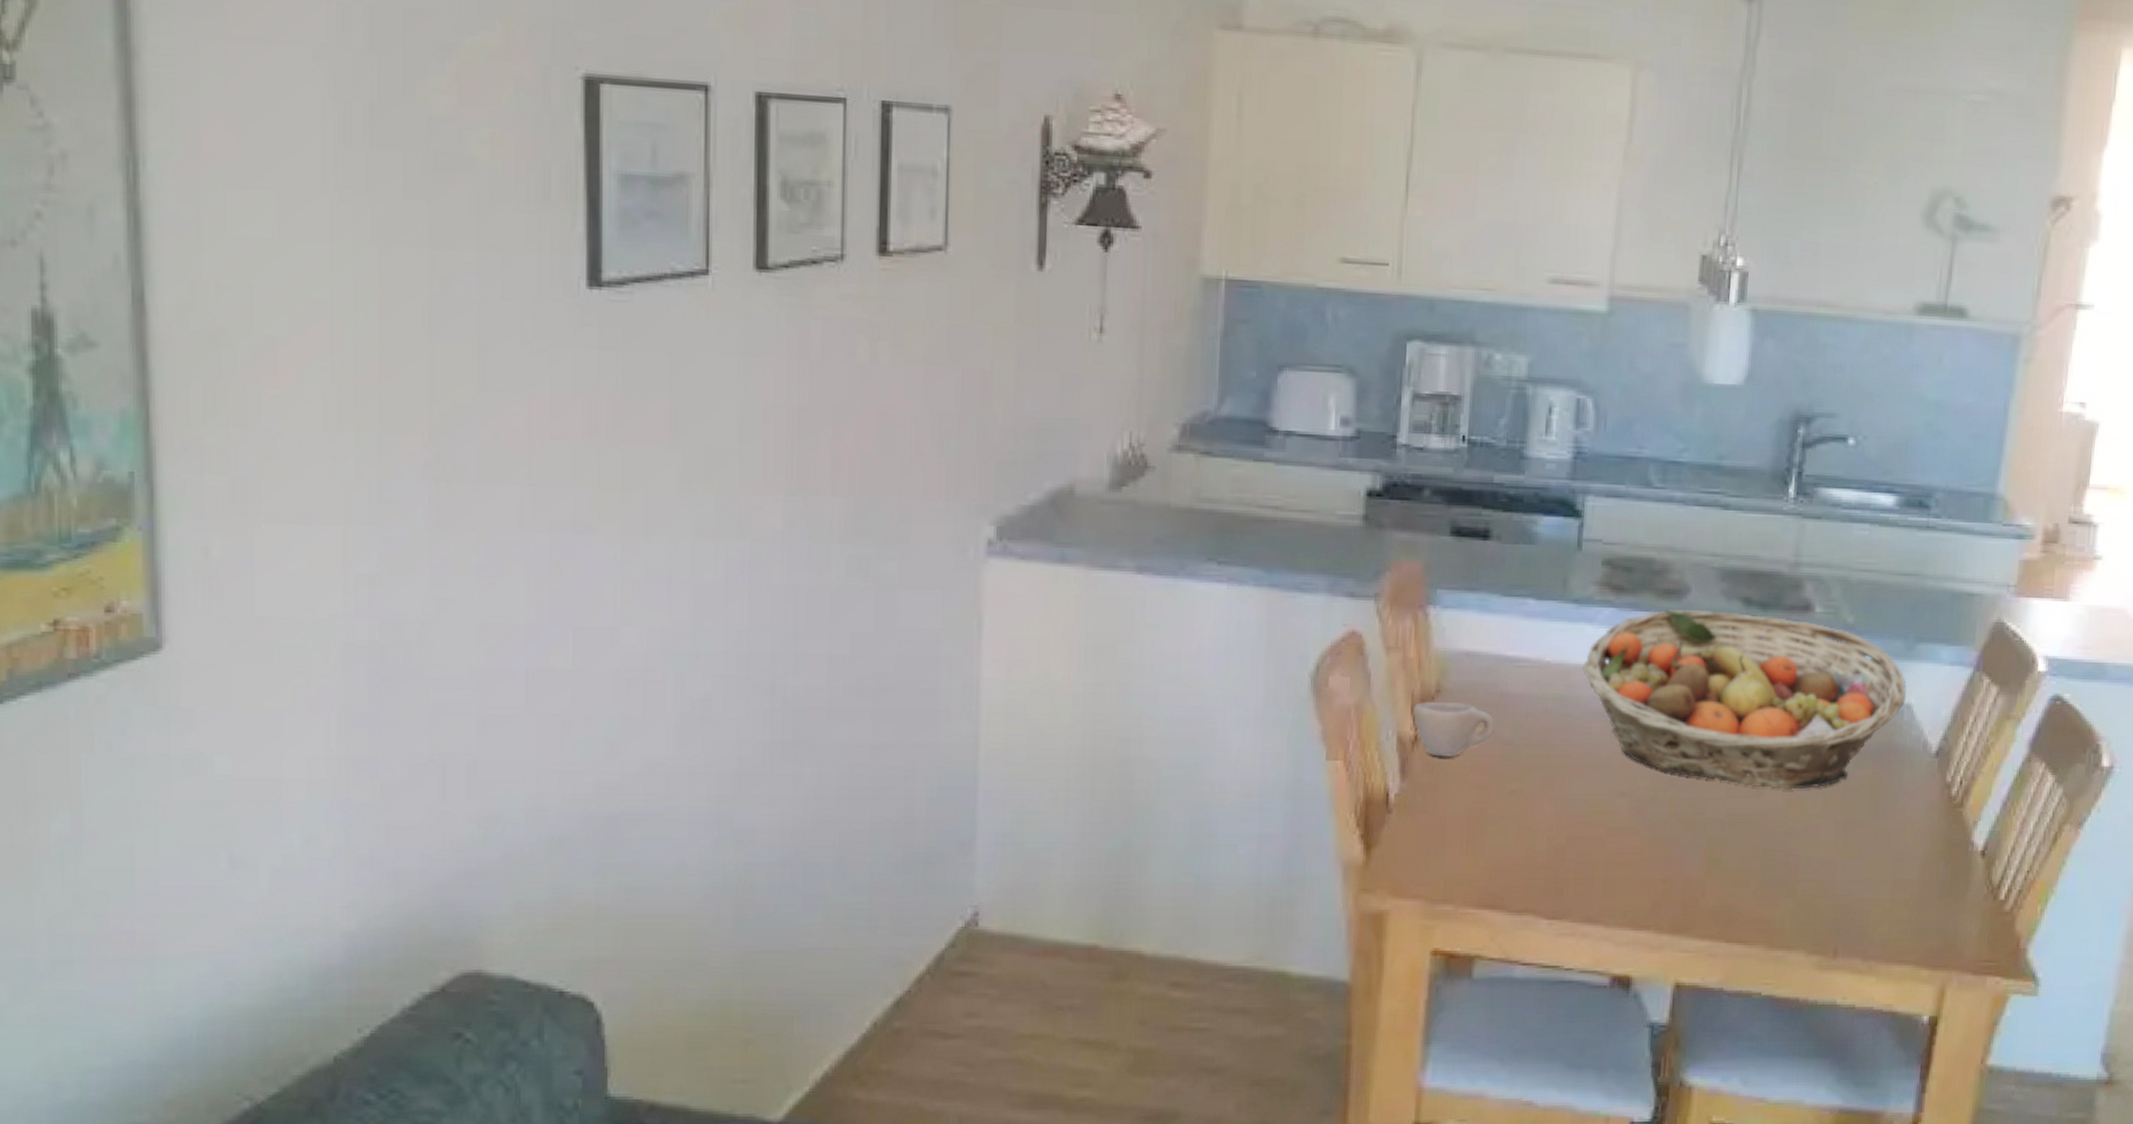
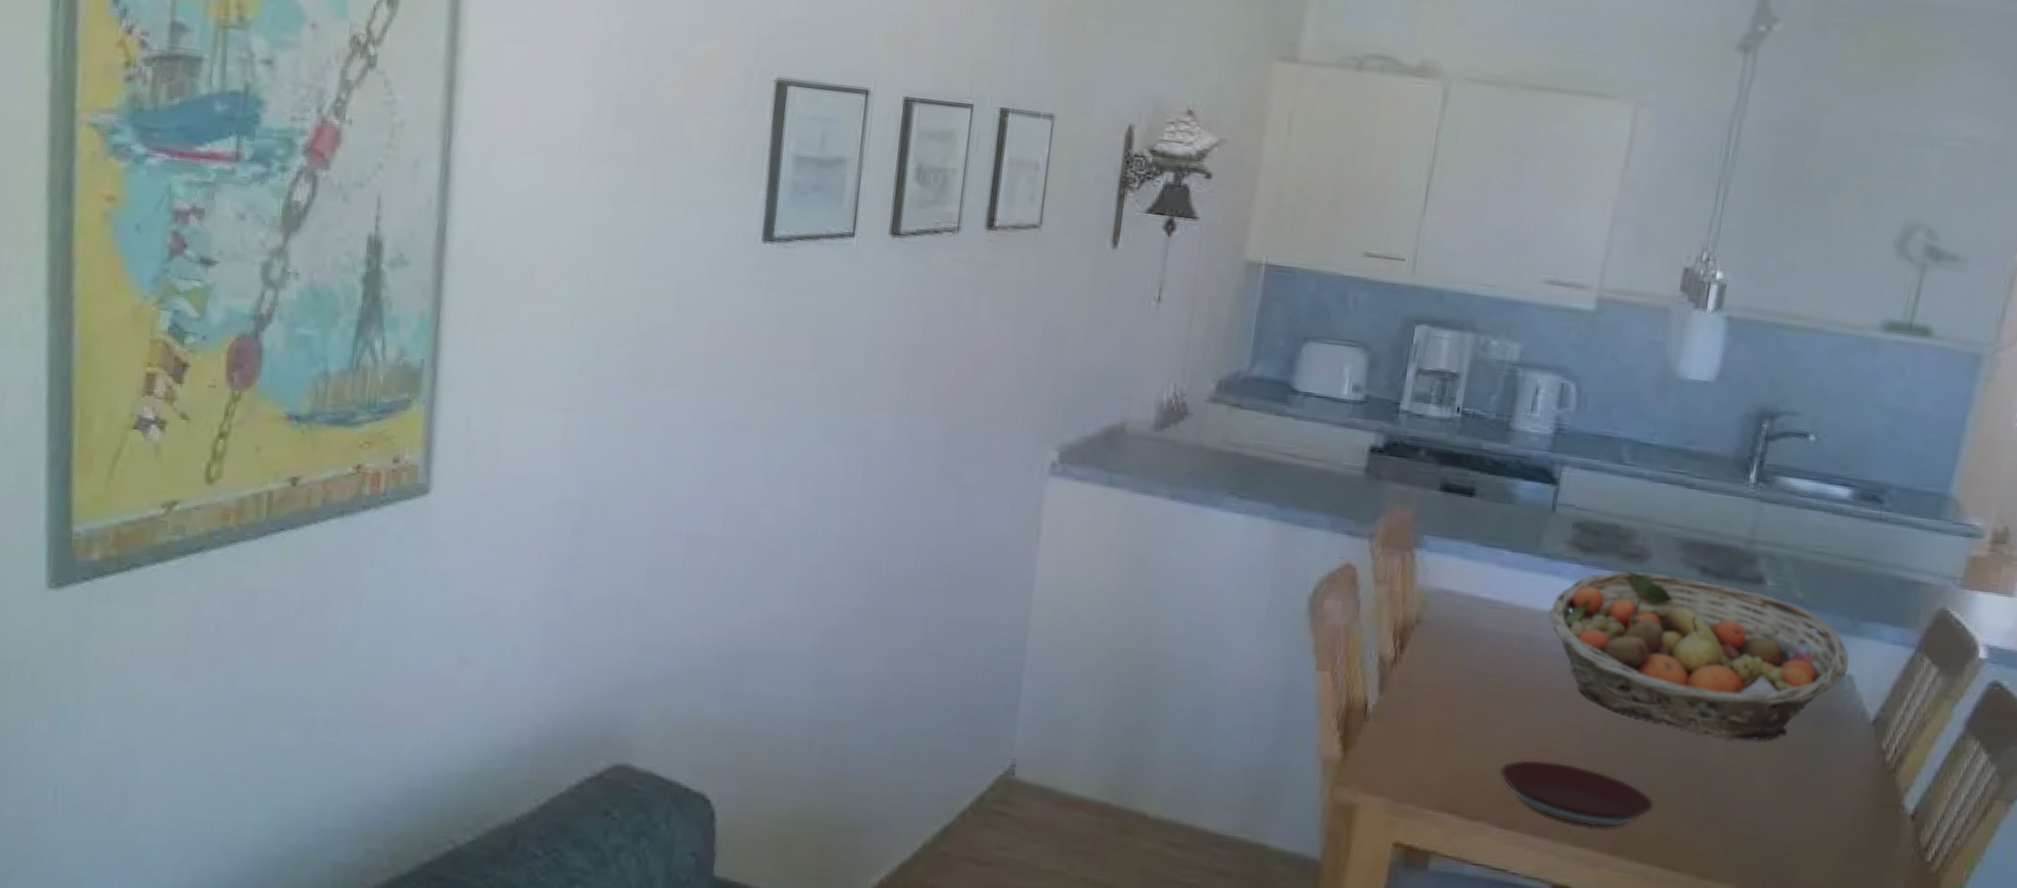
cup: present [1413,701,1495,757] -> none [1394,629,1466,679]
plate: none [1543,836,1714,905] -> present [1499,759,1655,828]

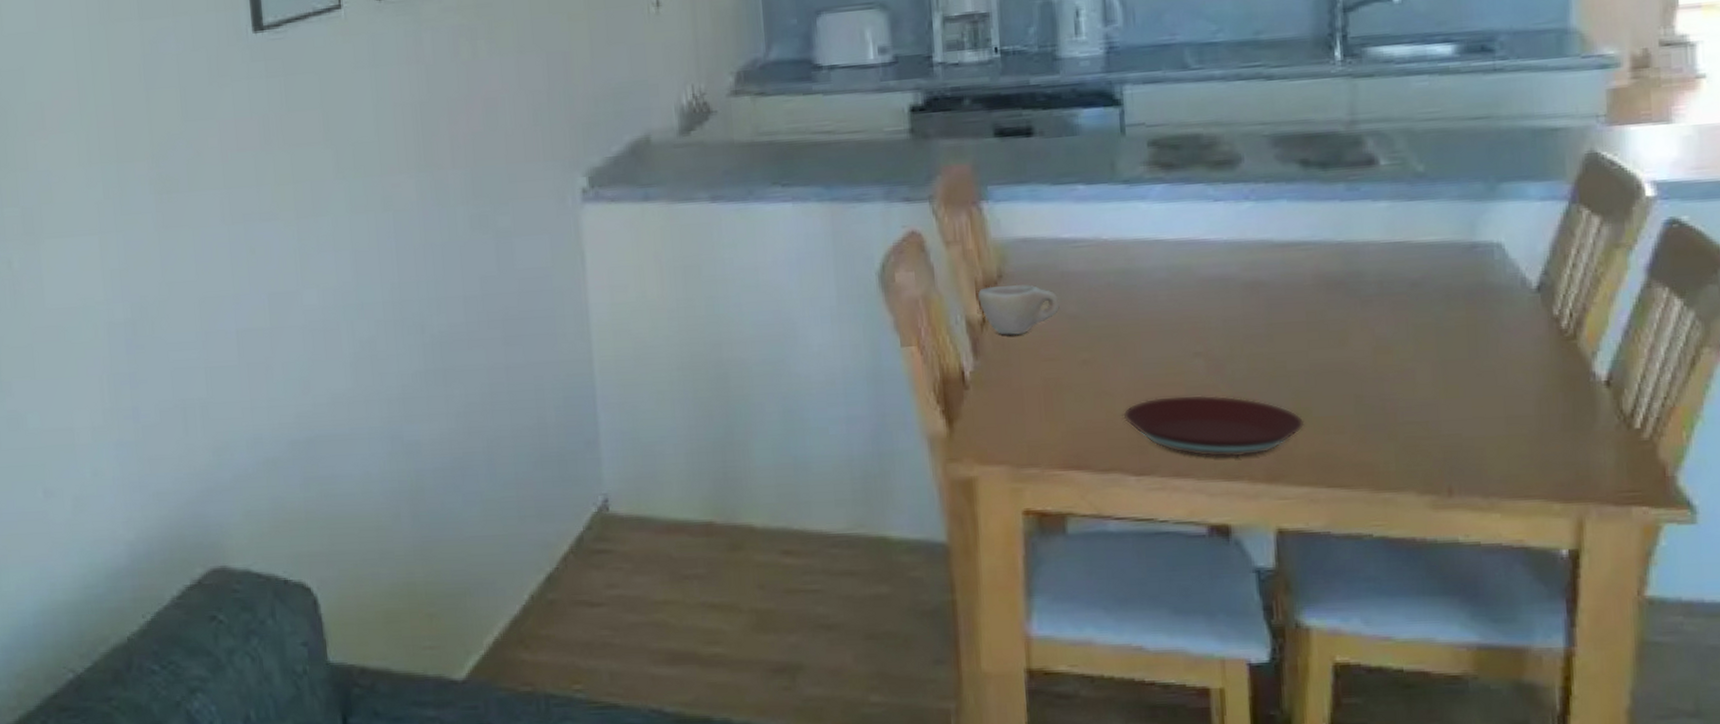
cup: none [1394,629,1466,679] -> present [978,284,1060,335]
fruit basket: present [1548,570,1849,741] -> none [1140,174,1496,337]

